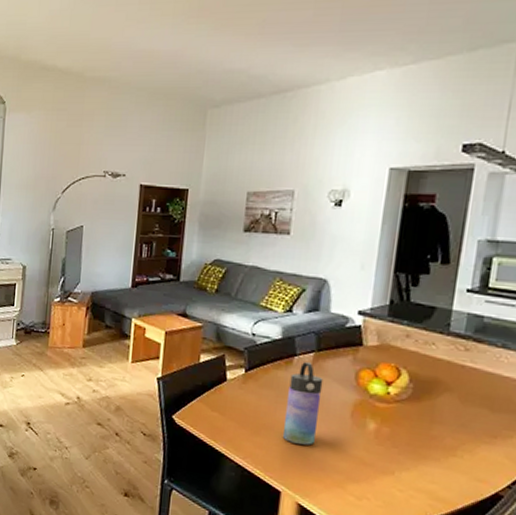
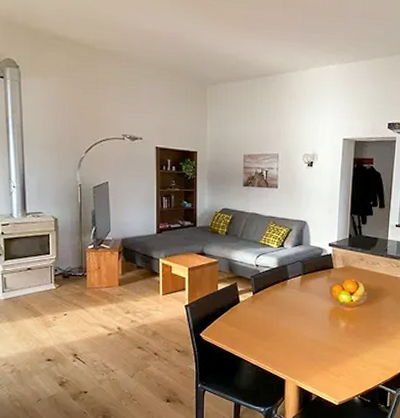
water bottle: present [282,362,324,445] -> none [283,283,309,343]

